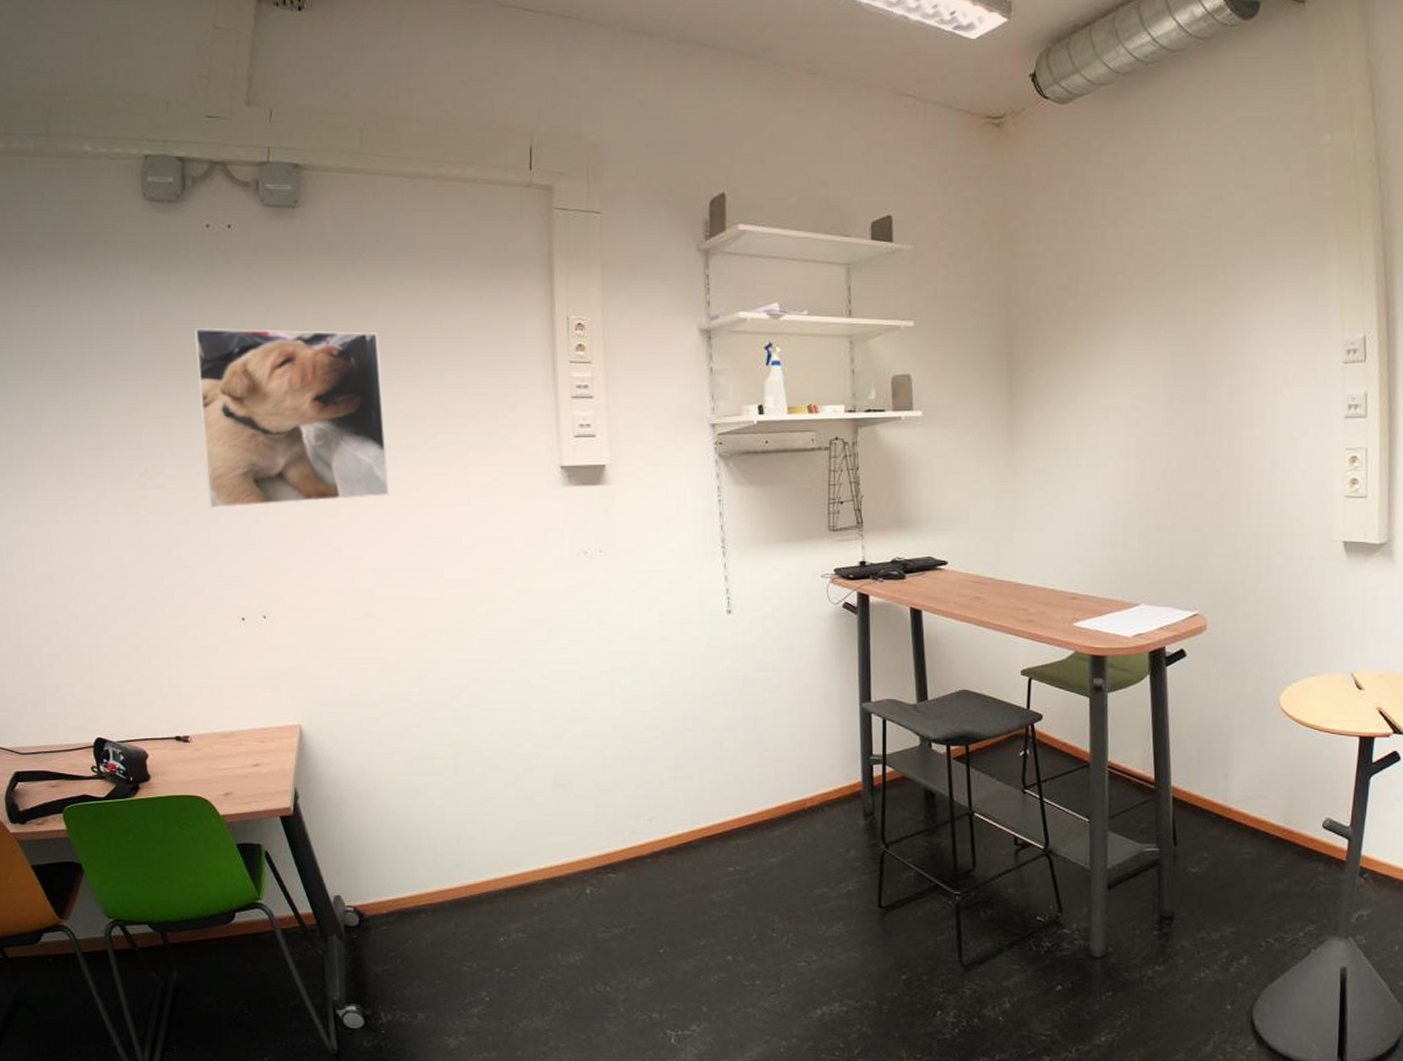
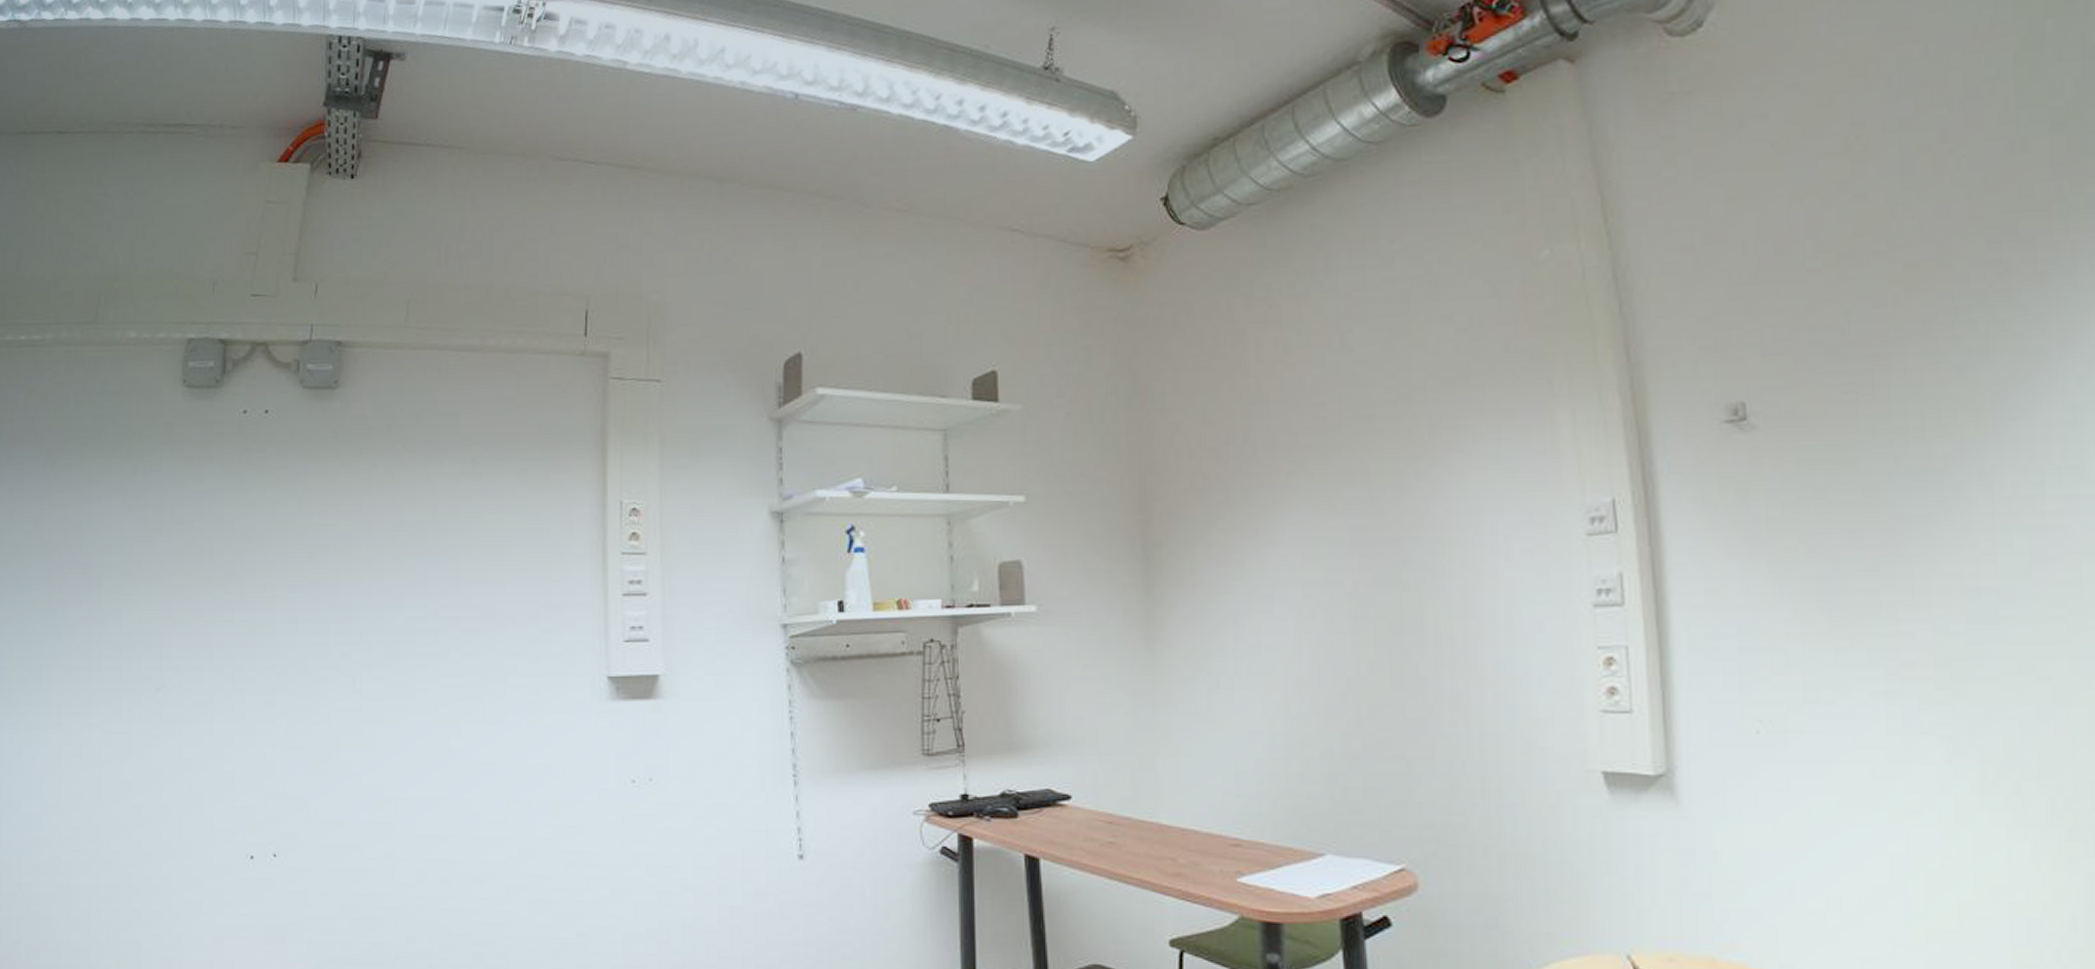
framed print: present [195,327,390,509] -> none [223,523,418,728]

